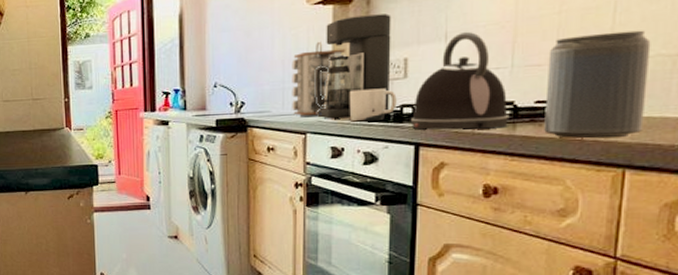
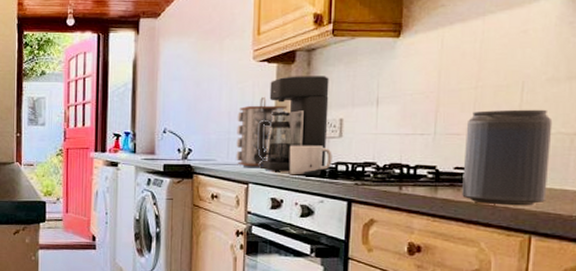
kettle: present [410,31,510,131] -> none [344,98,432,190]

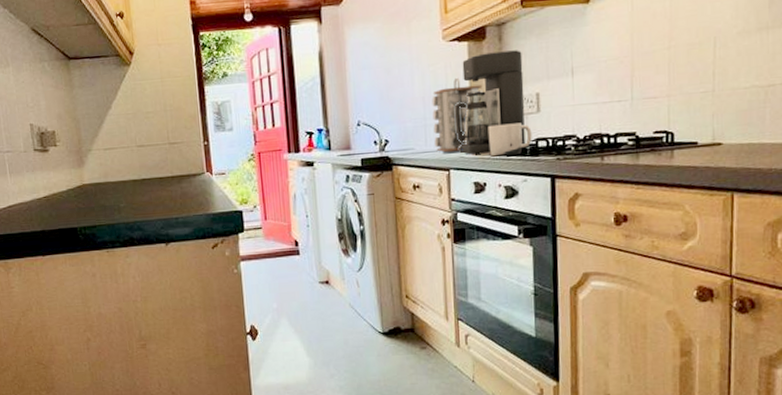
soda can: present [462,109,553,206] -> none [662,63,747,166]

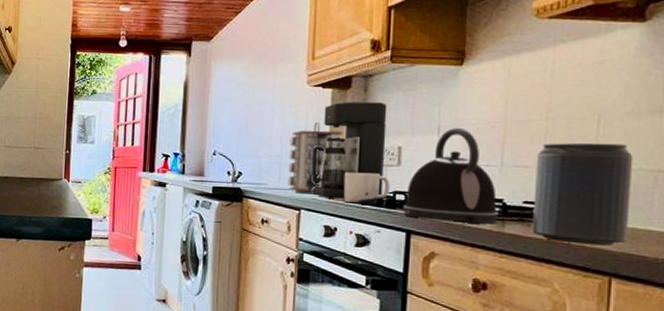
kettle: none [545,66,633,163] -> present [402,127,499,224]
soda can: none [662,63,747,166] -> present [532,142,633,246]

